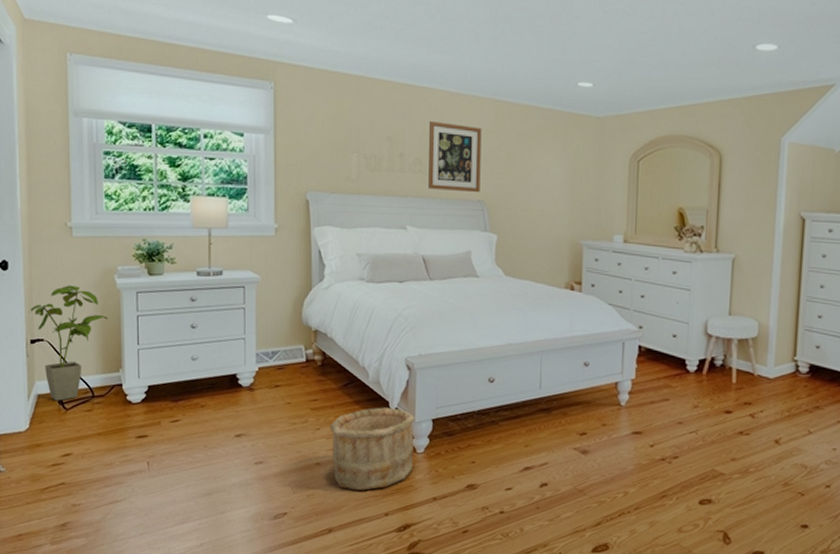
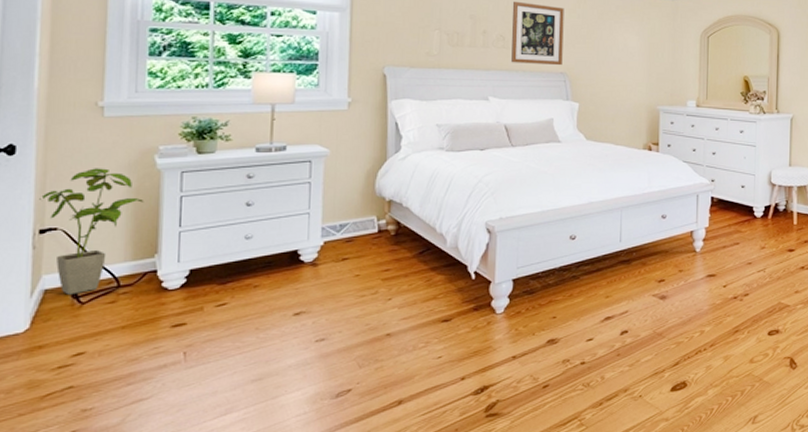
wooden bucket: present [330,407,415,490] -> none [403,271,495,357]

